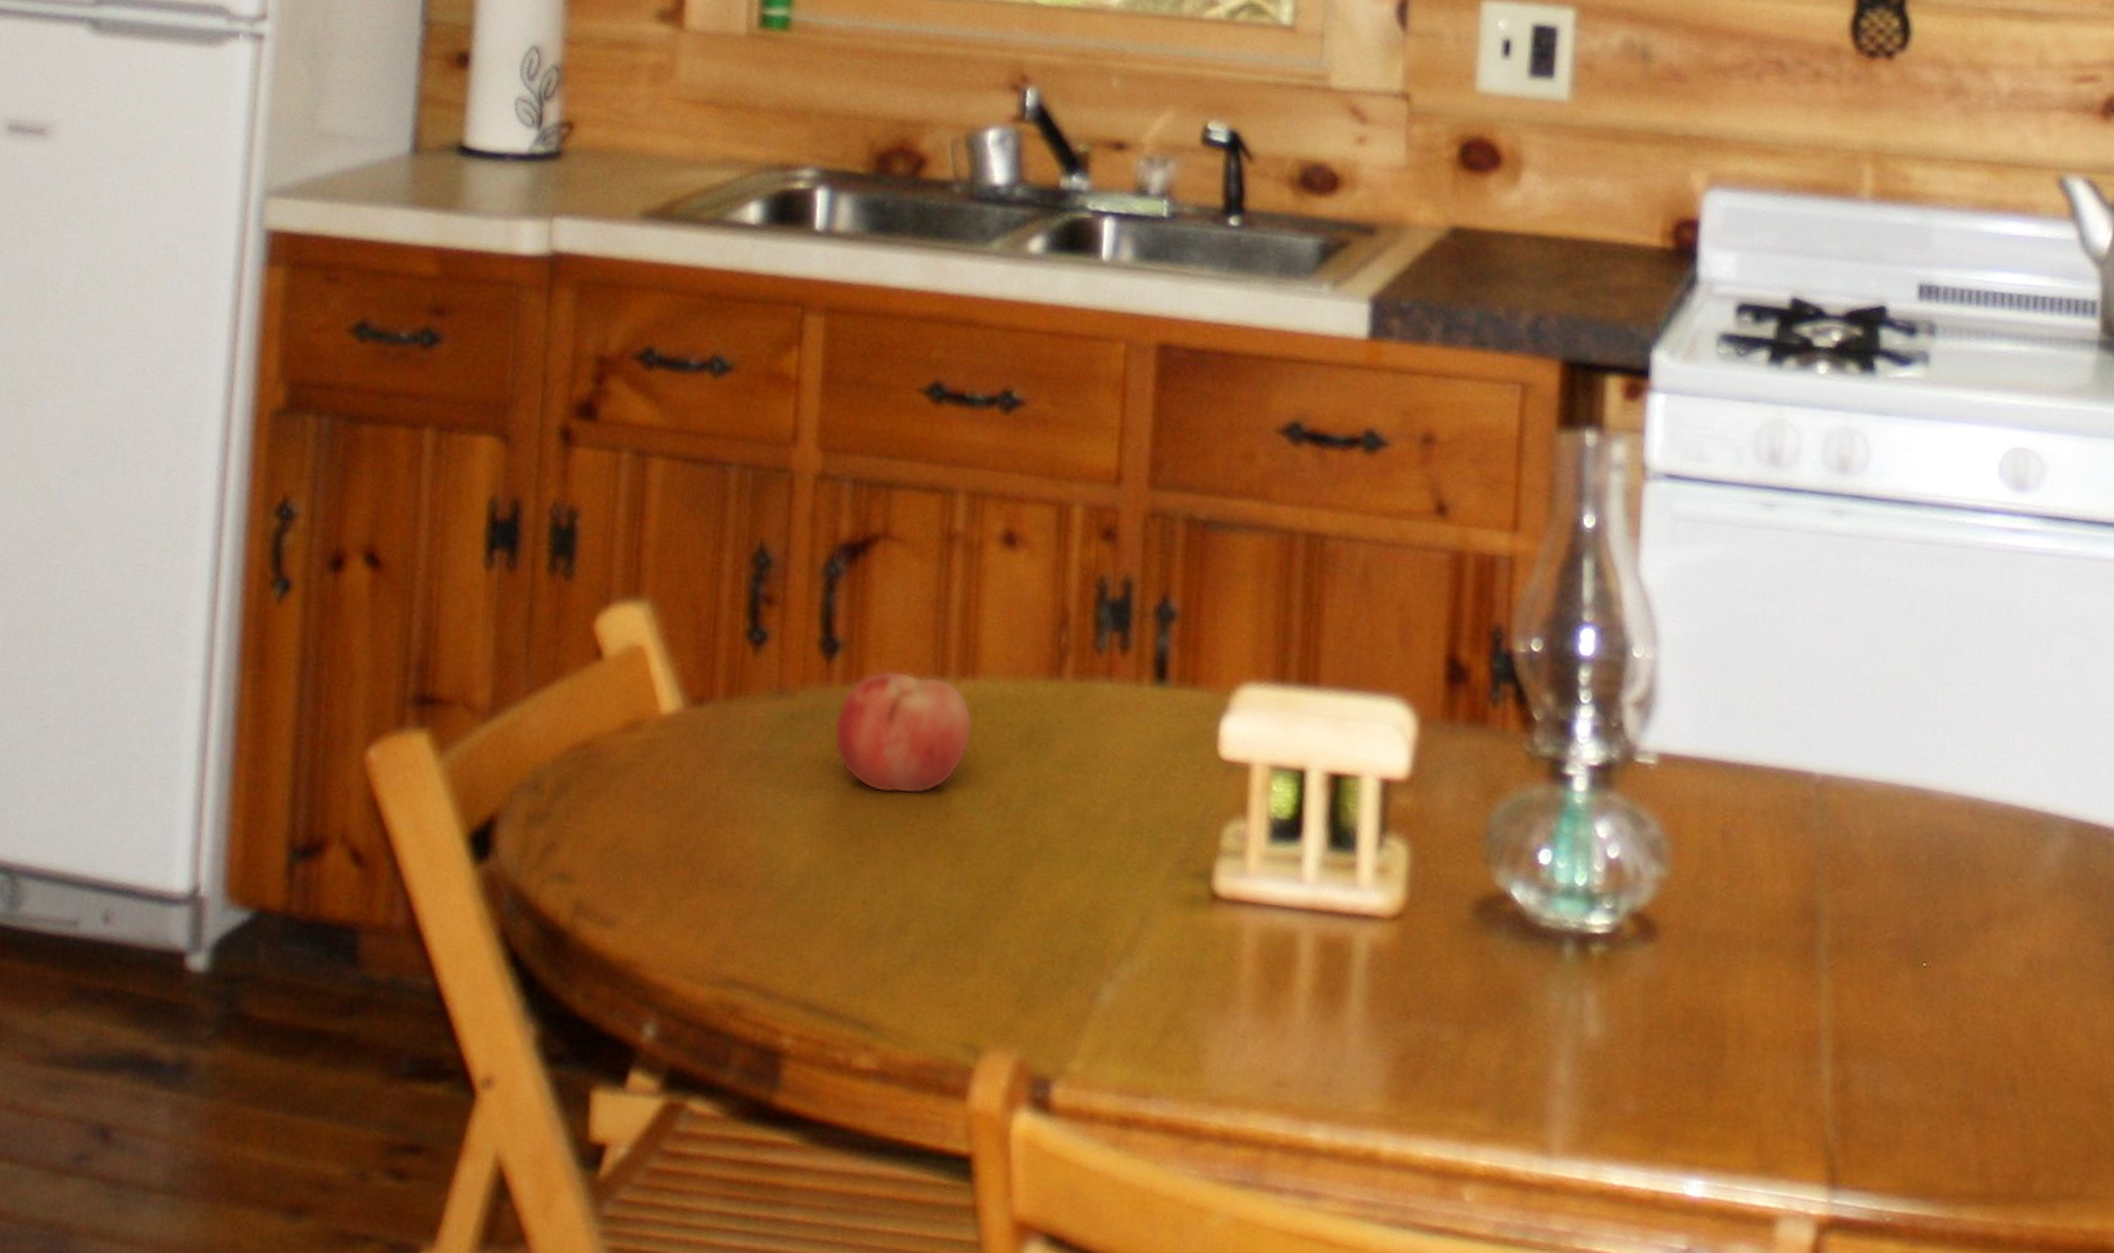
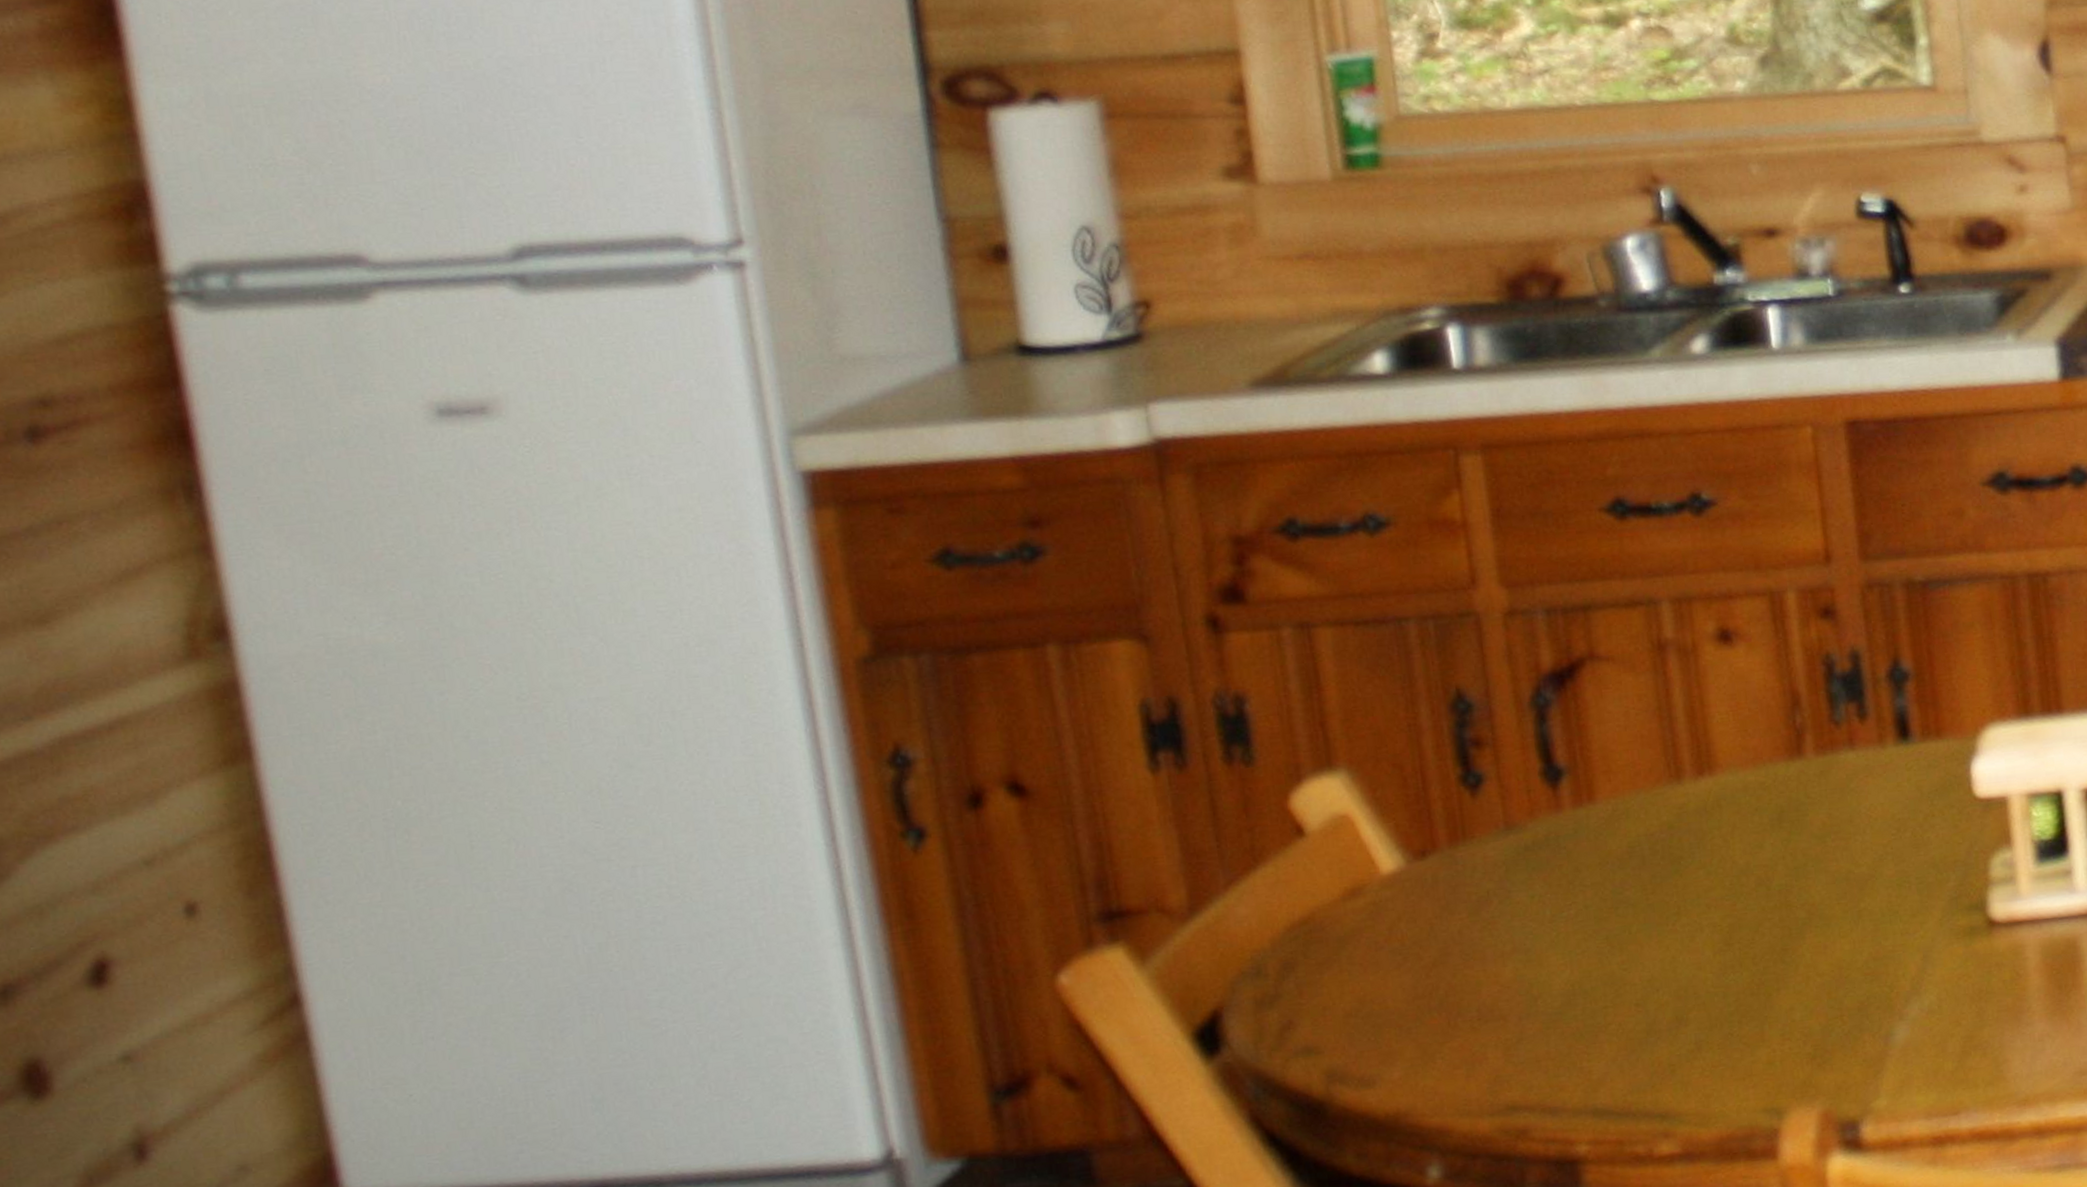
fruit: present [834,670,973,795] -> none [1573,781,1720,901]

